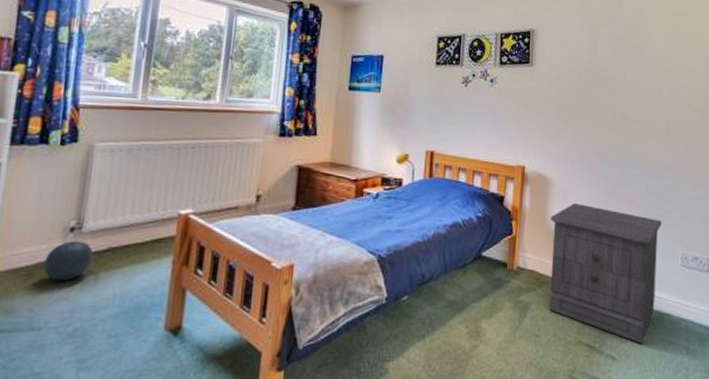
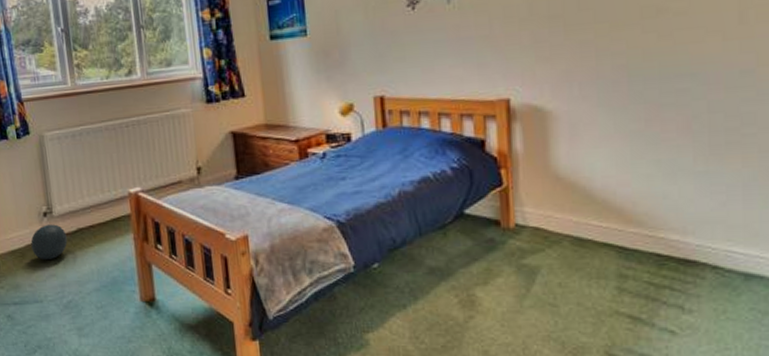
nightstand: present [549,203,663,343] -> none [555,138,741,314]

